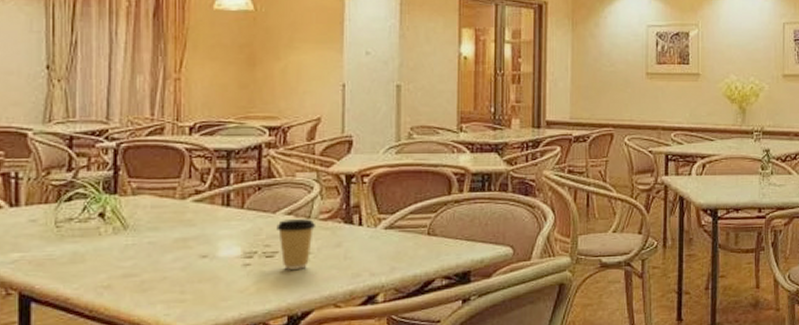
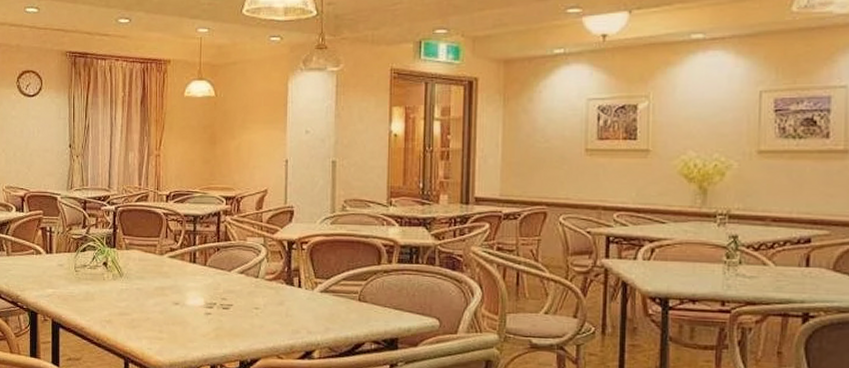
coffee cup: present [277,219,316,270] -> none [231,278,263,322]

